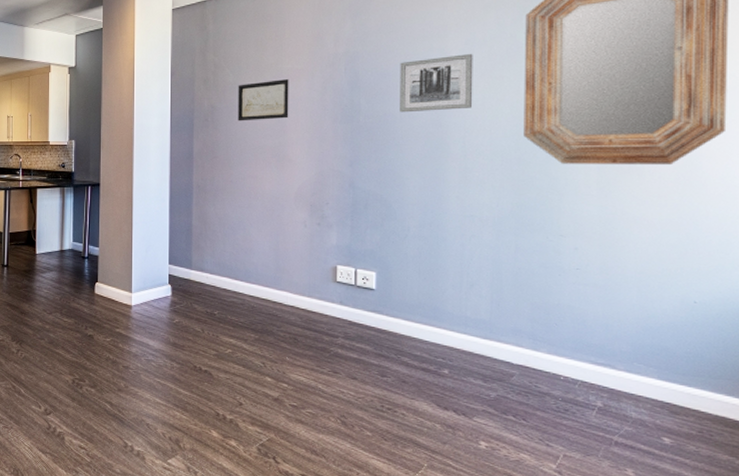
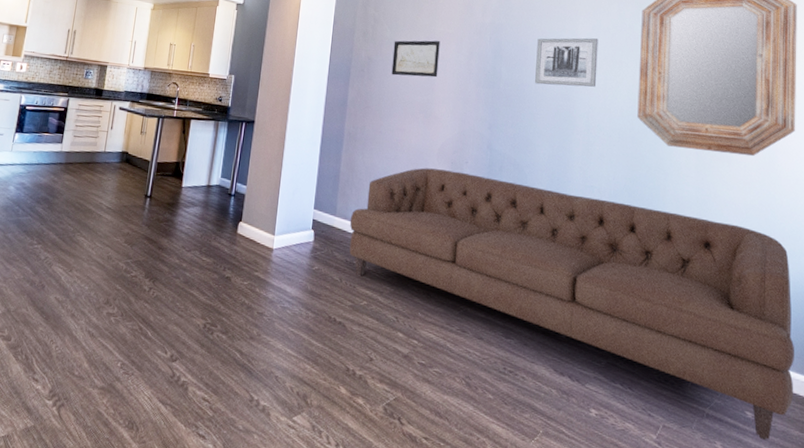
sofa: none [207,213,724,466] -> present [349,168,795,441]

